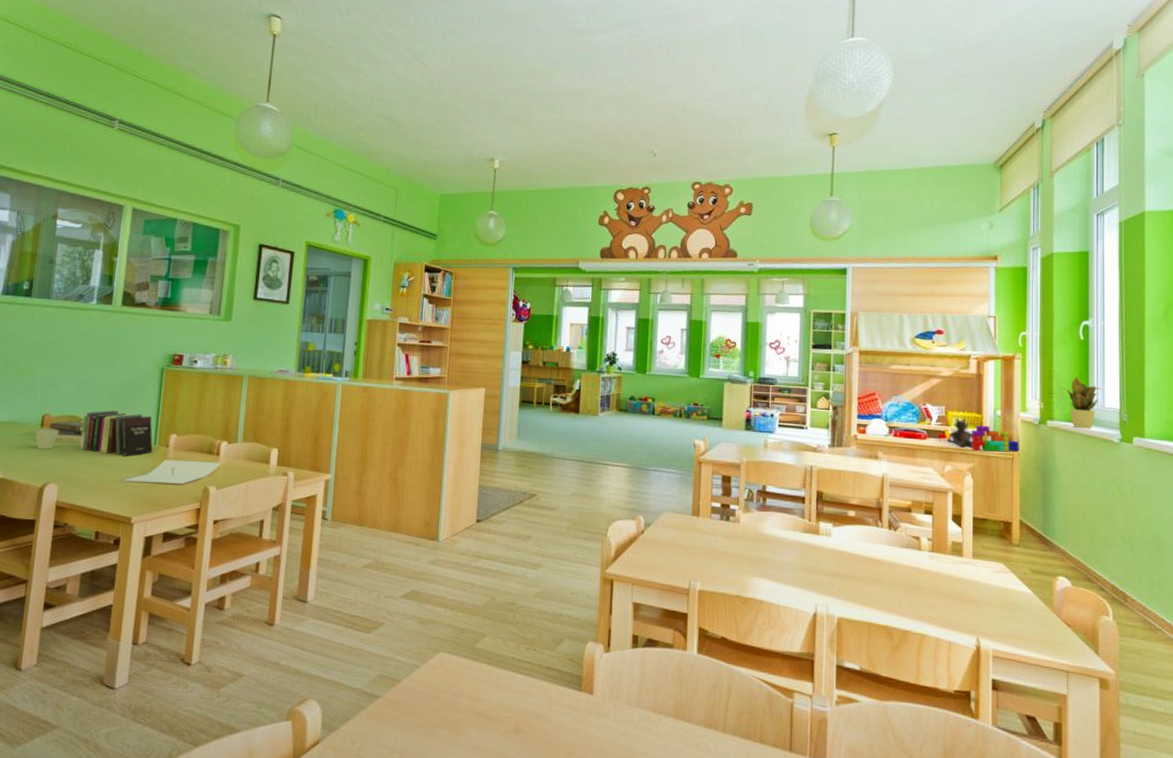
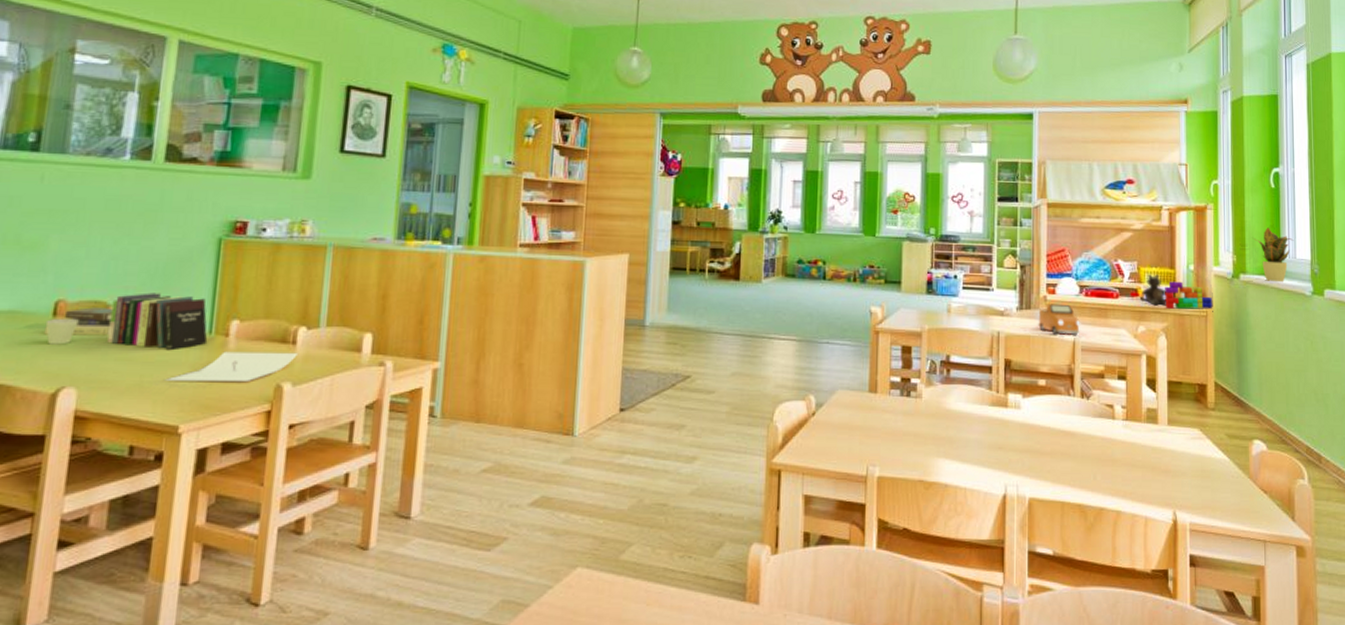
toy car: none [849,442,890,473] -> present [1038,303,1081,336]

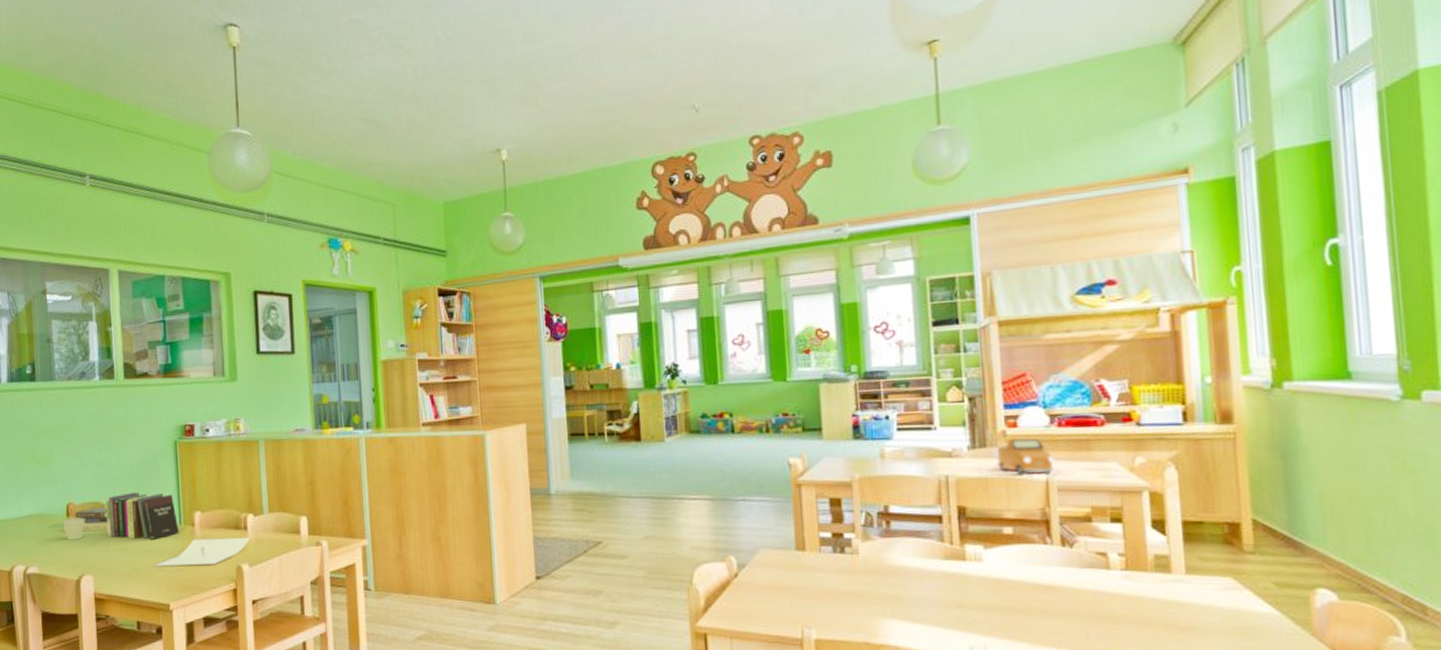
stuffed animal: present [1142,274,1166,306] -> none [1137,392,1174,431]
toy blocks: present [1164,281,1213,310] -> none [1169,398,1244,434]
potted plant: present [1253,227,1294,283] -> none [1302,318,1368,389]

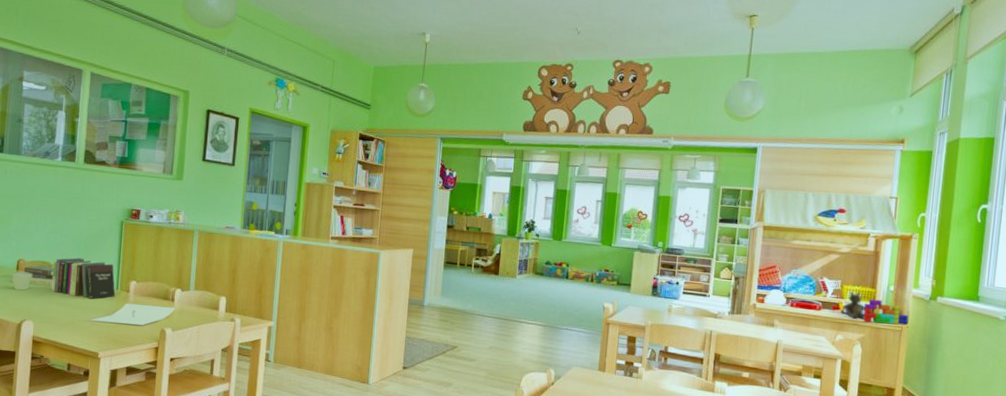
toy car: present [996,438,1055,475] -> none [746,310,785,339]
stuffed animal: none [1137,392,1174,431] -> present [843,291,866,320]
toy blocks: none [1169,398,1244,434] -> present [863,299,909,326]

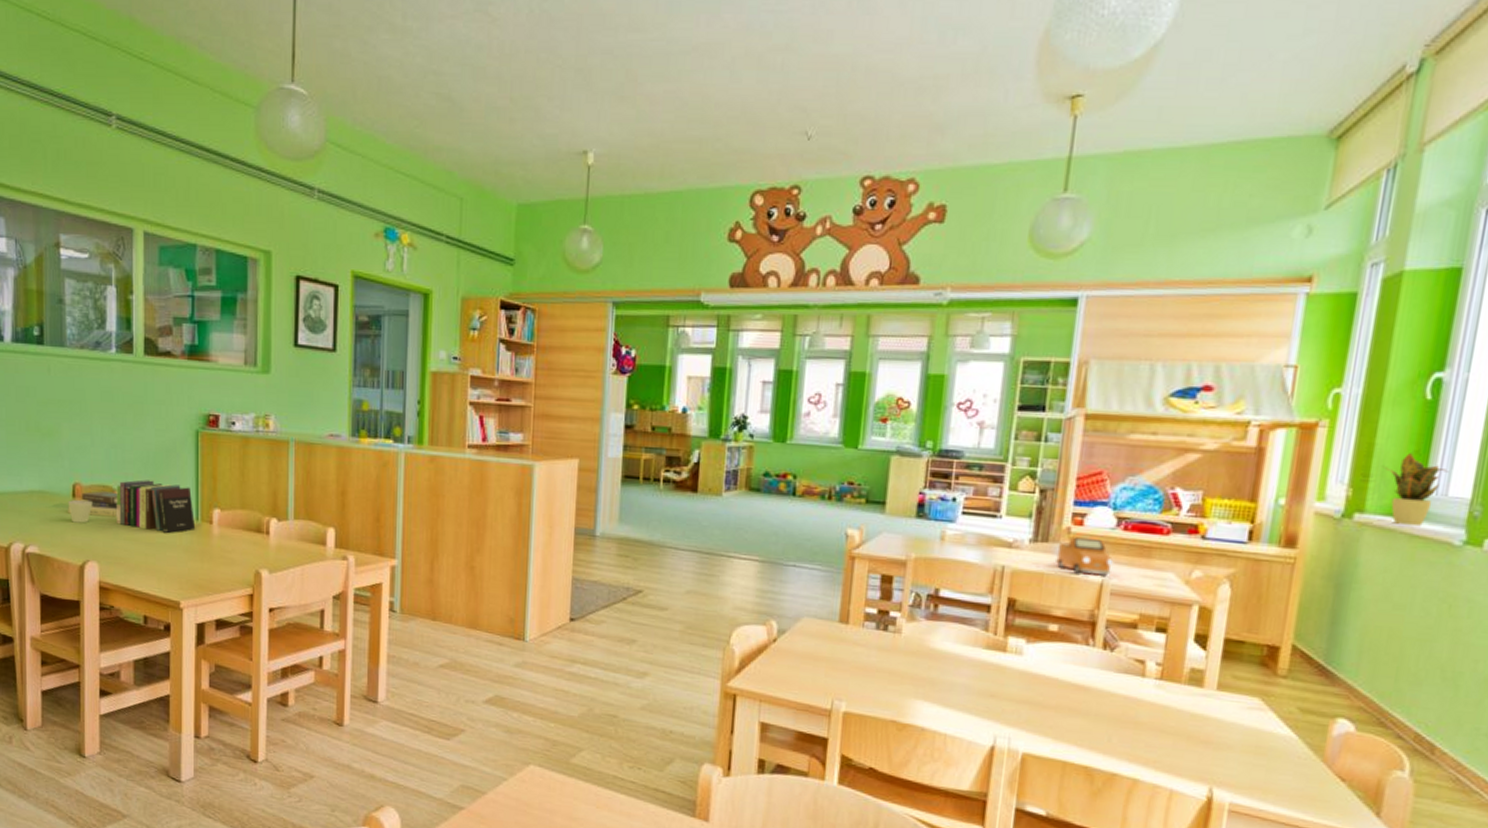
paper sheet: present [89,303,176,325] -> none [165,537,272,566]
toy car: none [746,310,785,339] -> present [1056,537,1114,577]
stuffed animal: present [843,291,866,320] -> none [1204,507,1239,548]
toy blocks: present [863,299,909,326] -> none [1235,517,1306,556]
potted plant: none [954,257,994,307] -> present [1384,453,1449,527]

